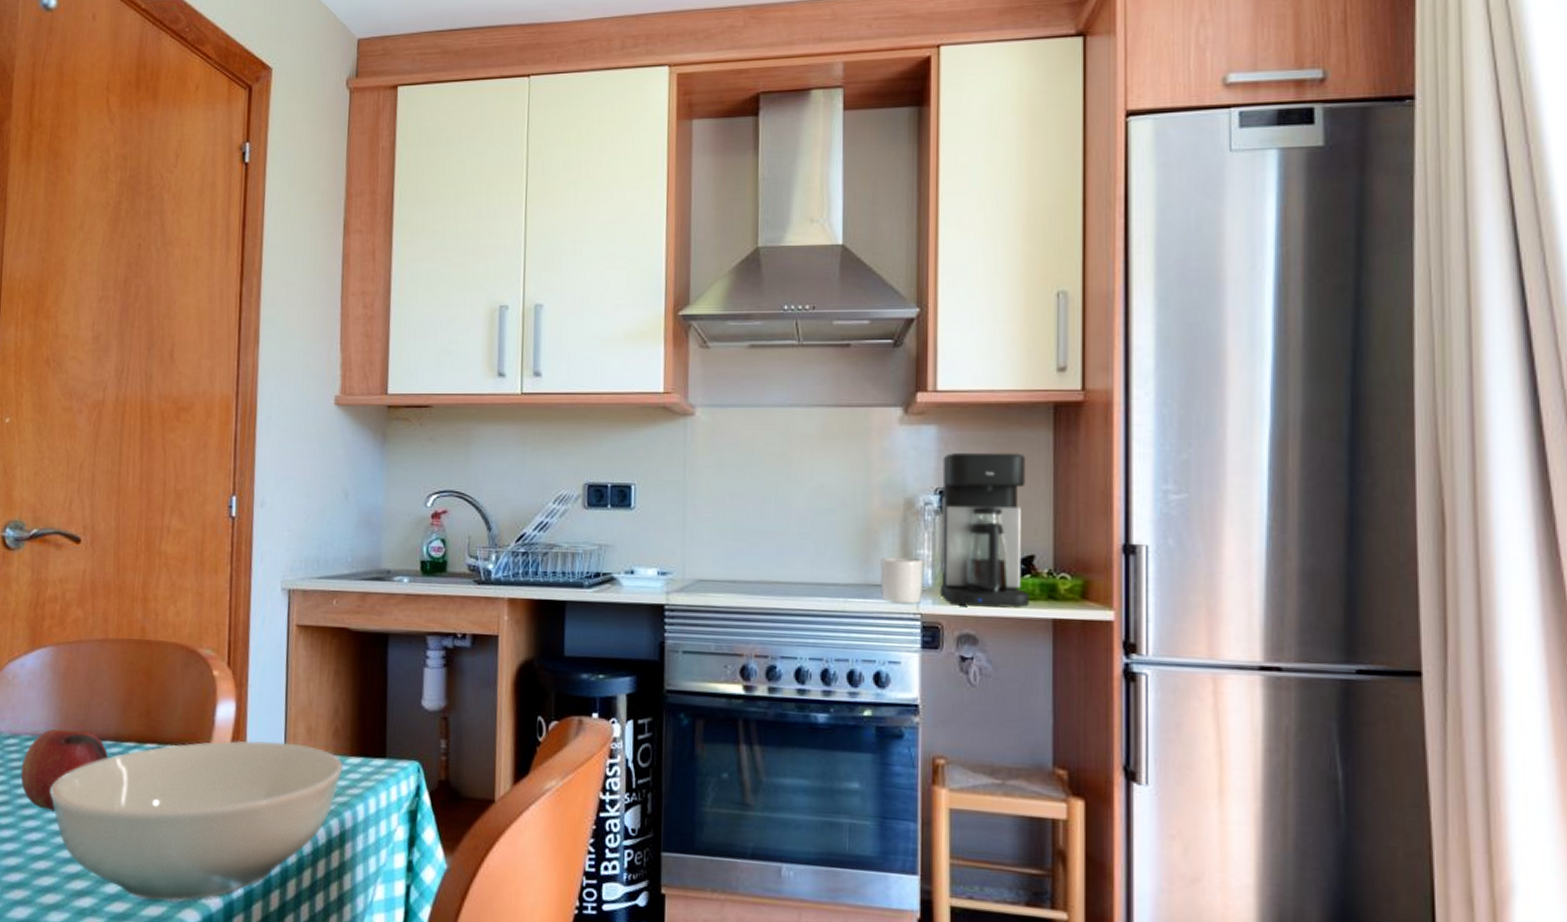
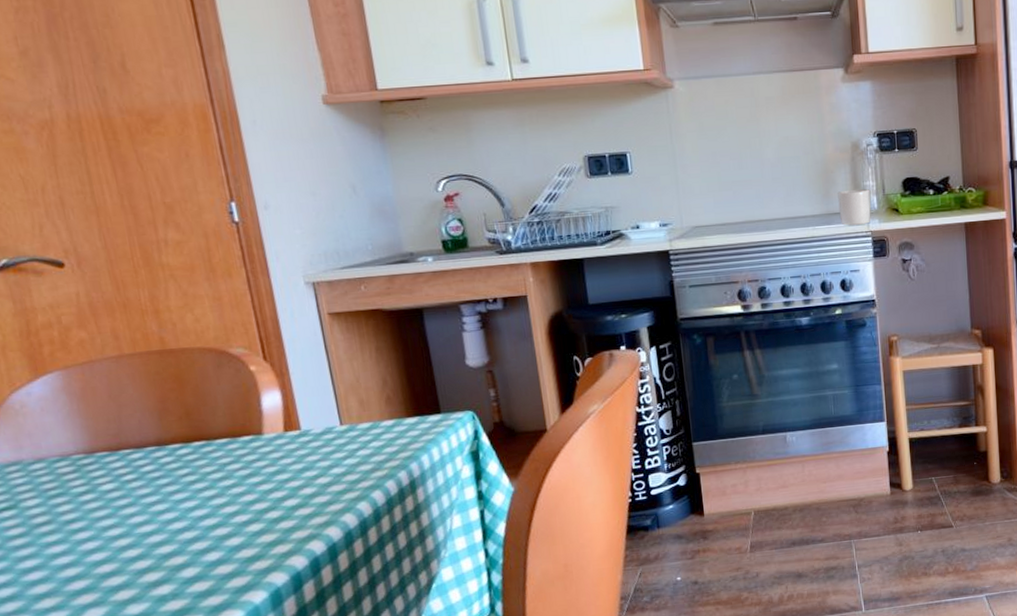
fruit: present [20,729,109,810] -> none [56,443,155,520]
bowl: present [49,740,343,901] -> none [95,415,402,575]
coffee maker: present [939,452,1030,608] -> none [877,98,949,222]

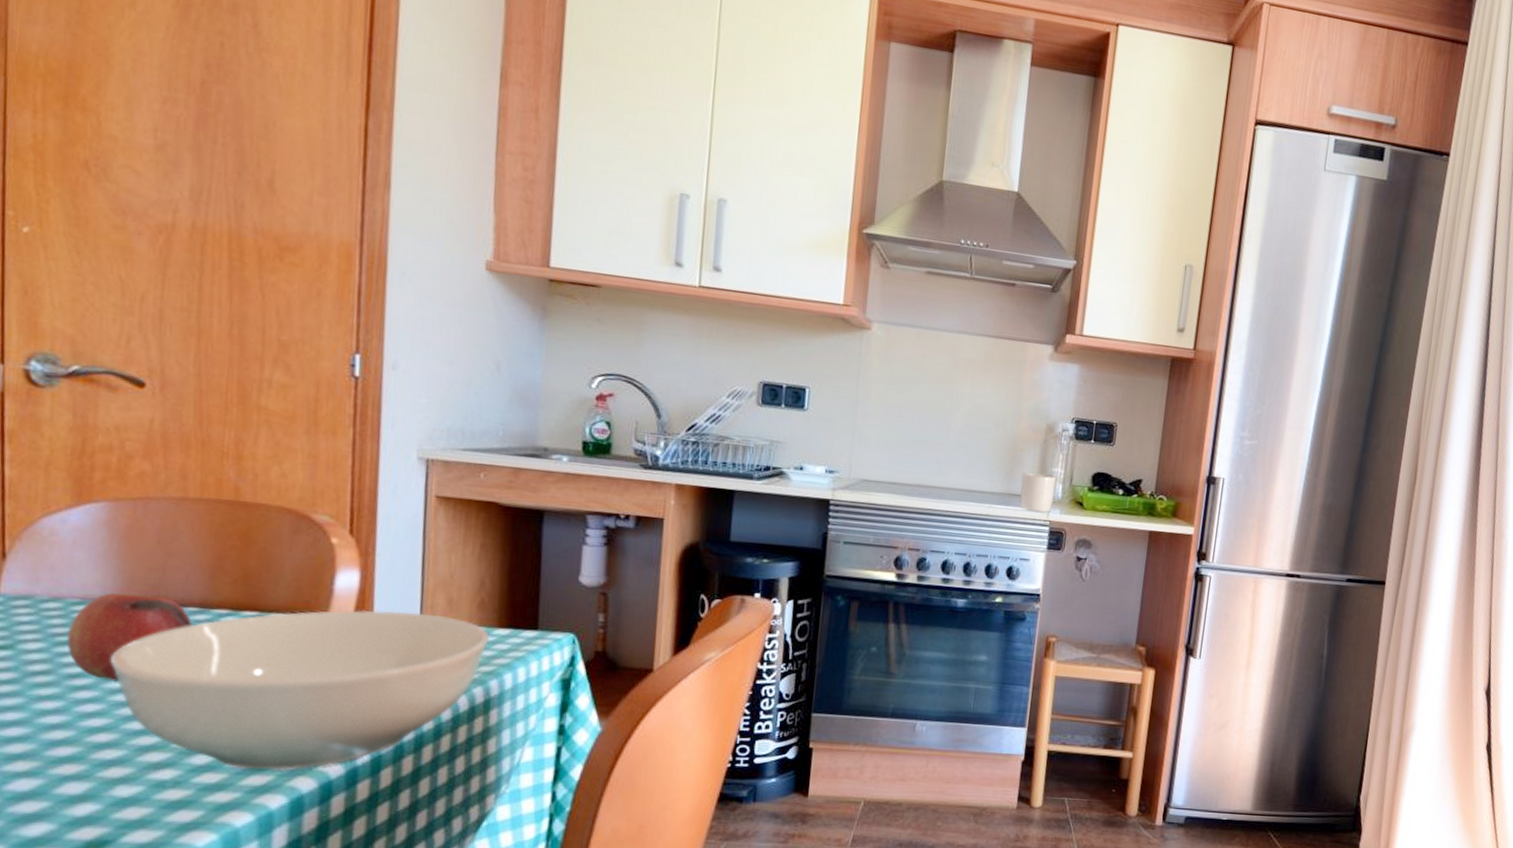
fruit: none [56,443,155,520] -> present [67,593,193,680]
bowl: none [95,415,402,575] -> present [110,609,489,770]

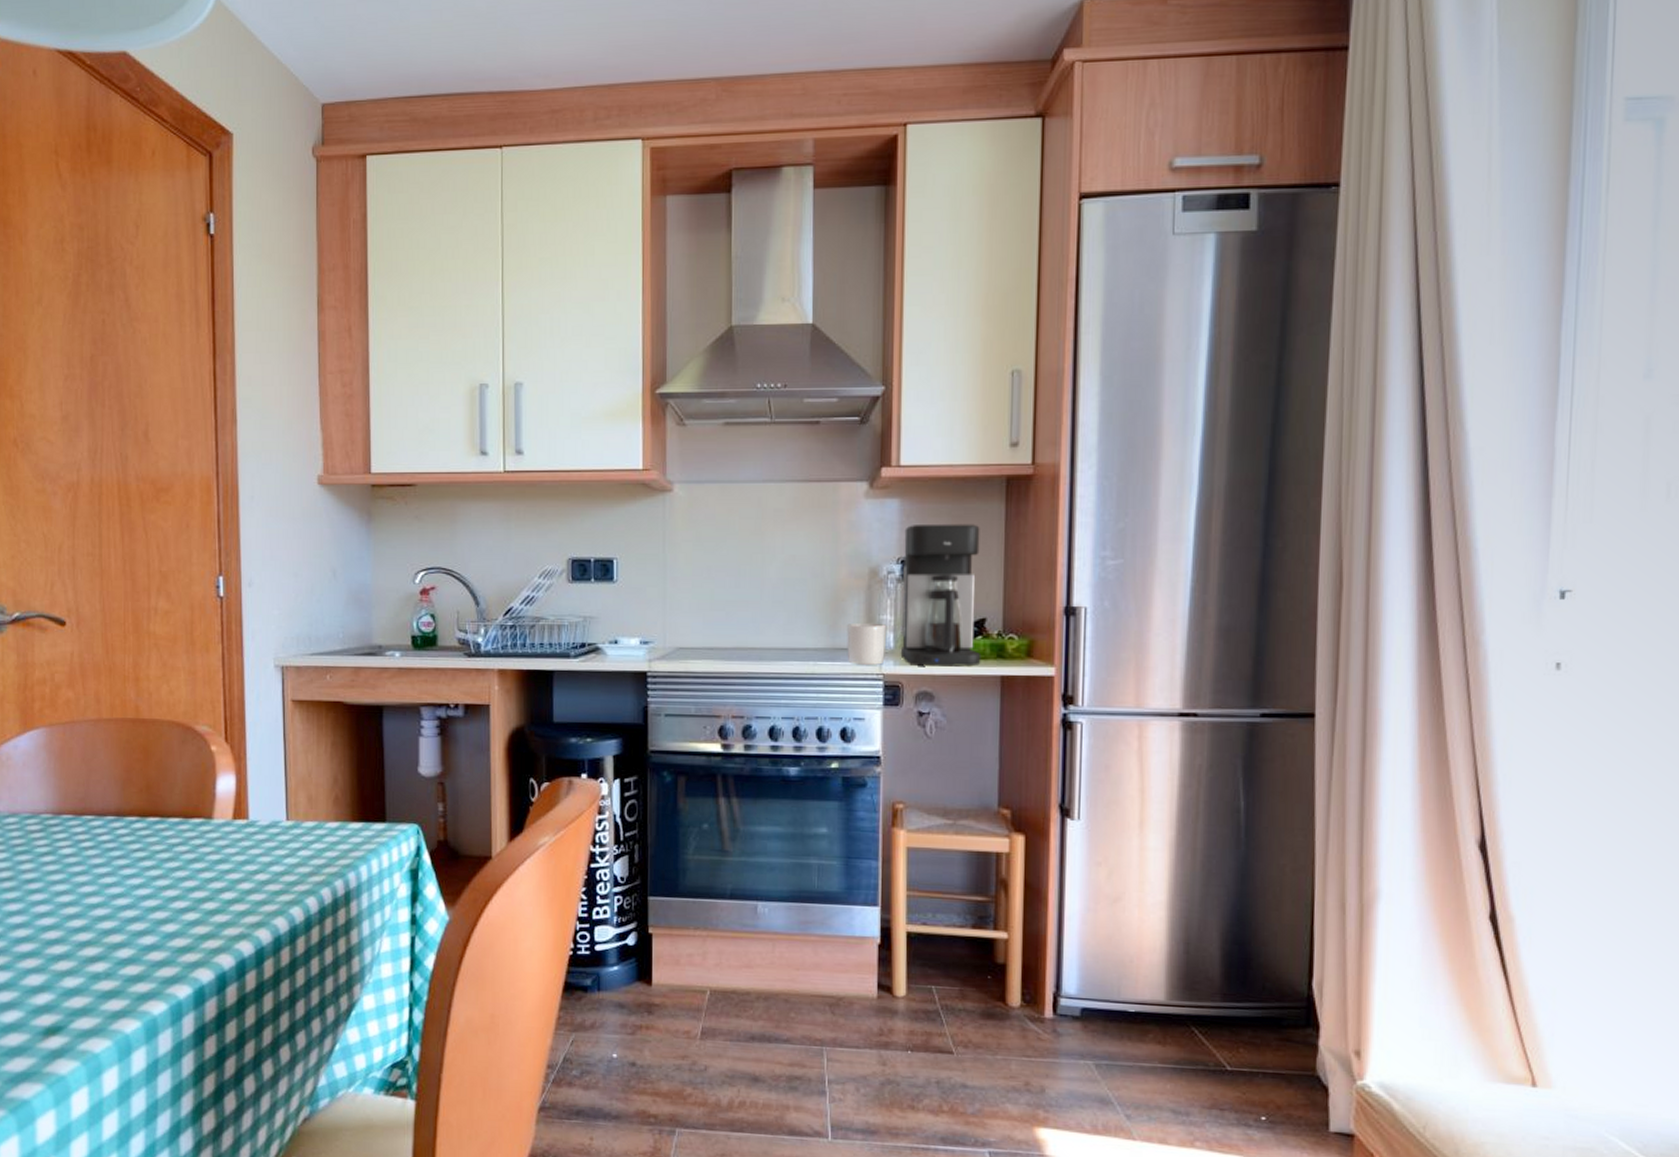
fruit: present [67,593,193,680] -> none [23,807,111,884]
bowl: present [110,609,489,770] -> none [54,810,345,962]
coffee maker: none [1066,389,1145,521] -> present [900,523,981,667]

